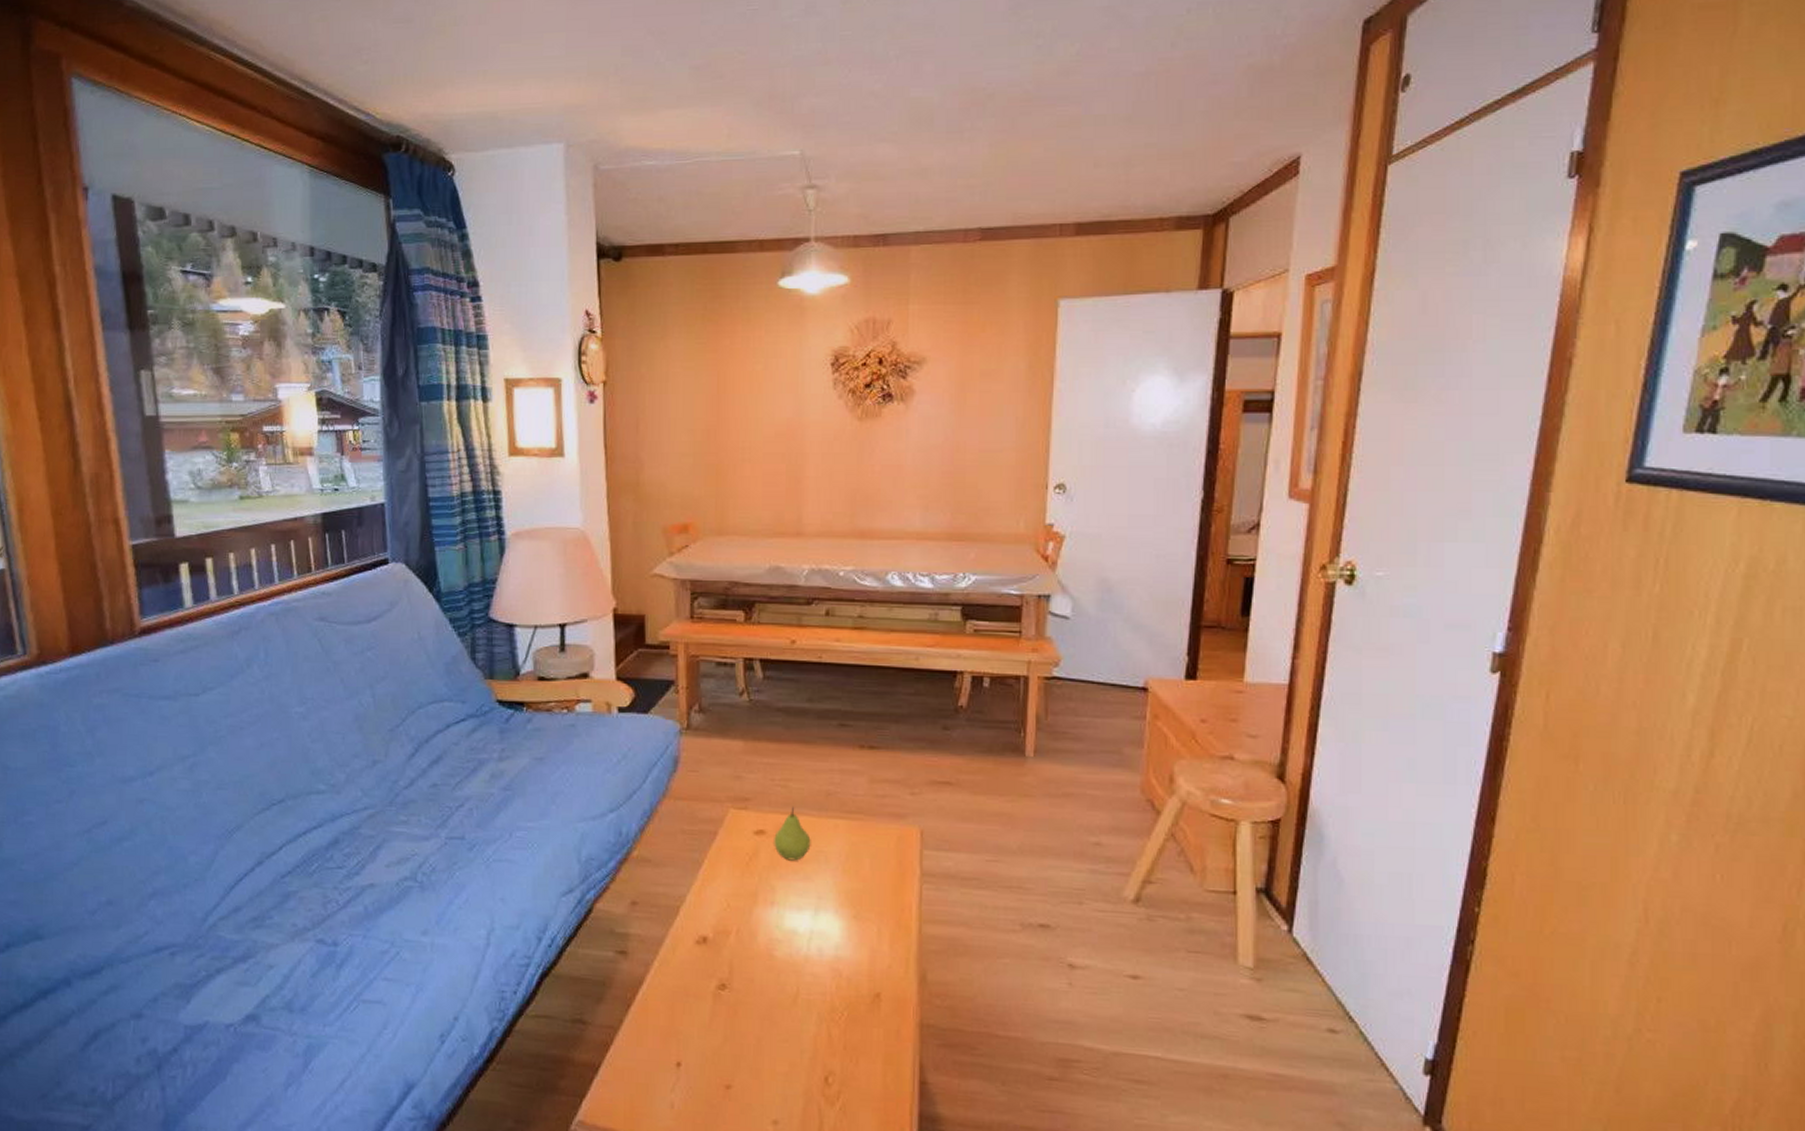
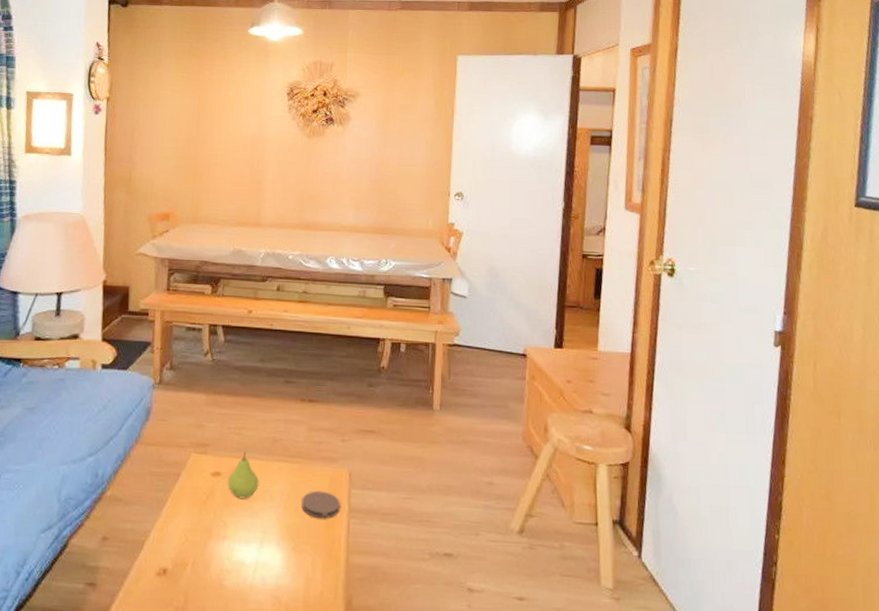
coaster: none [863,852,910,884] -> present [301,491,340,519]

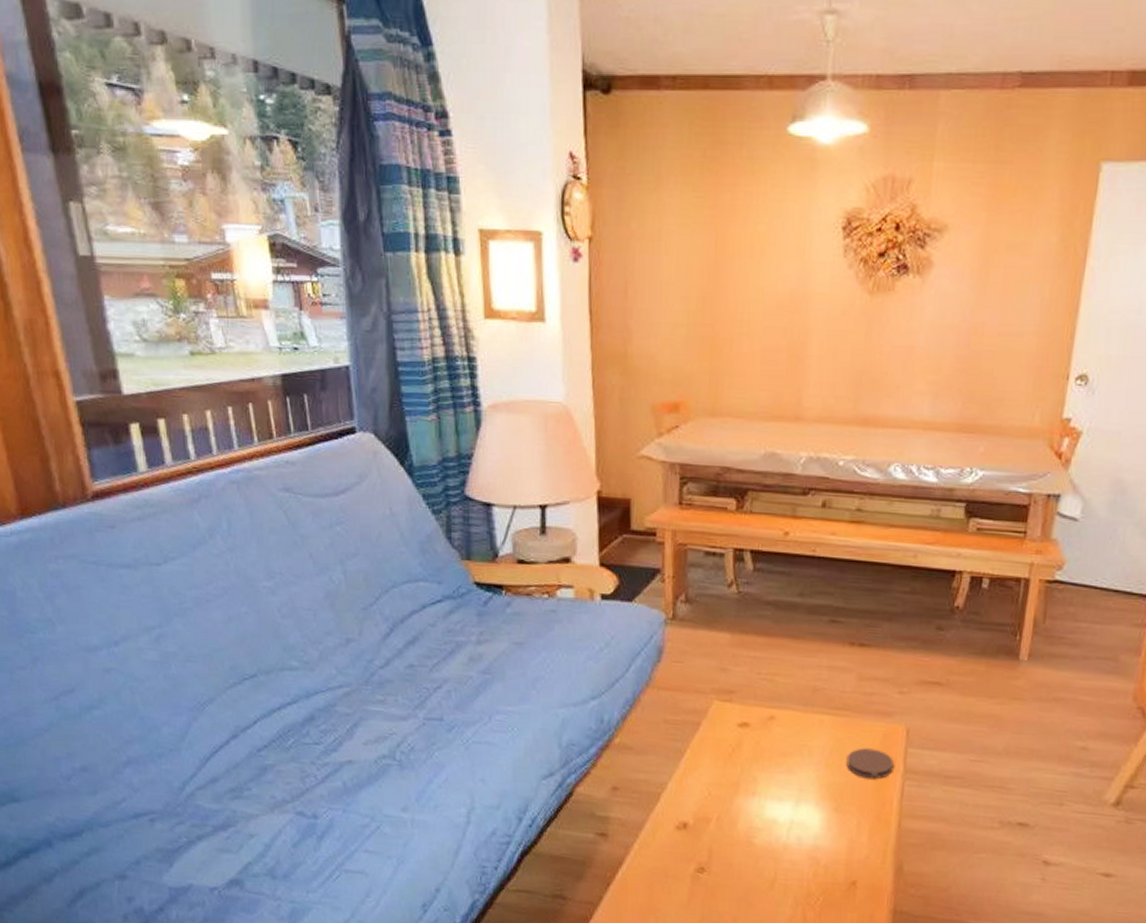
fruit: present [228,451,259,499] -> none [757,700,795,754]

